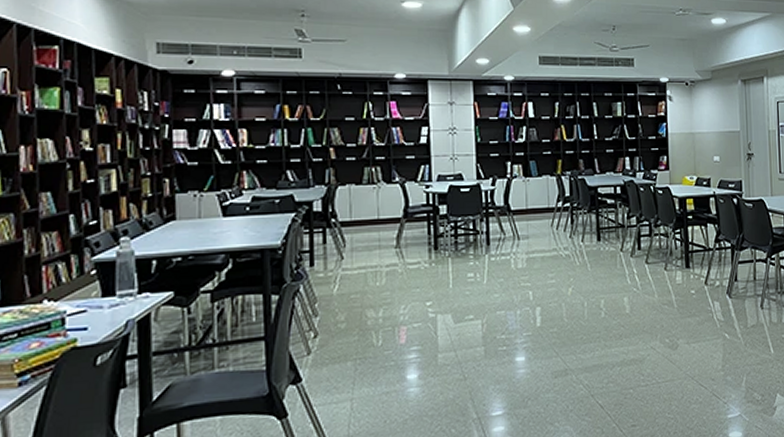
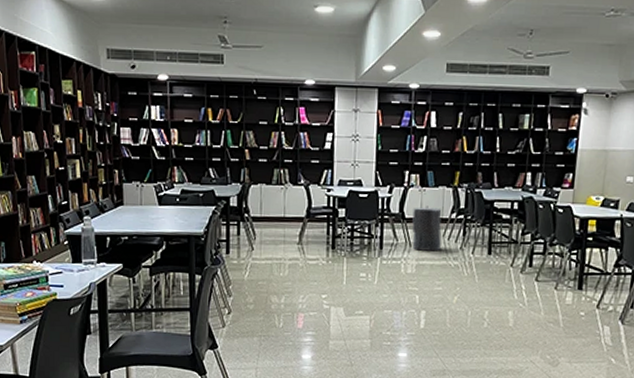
trash can: none [518,196,550,243] -> present [411,206,442,251]

